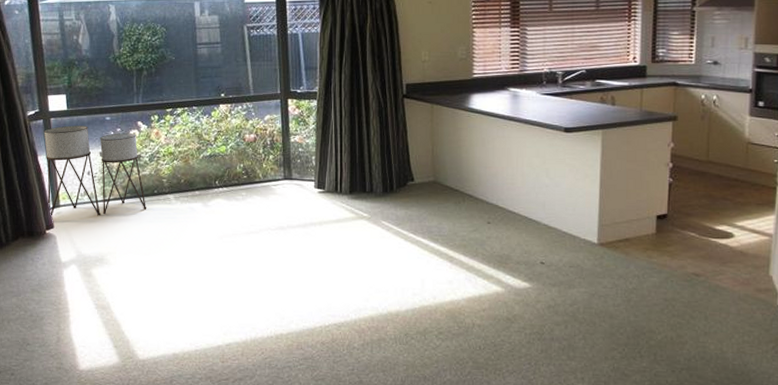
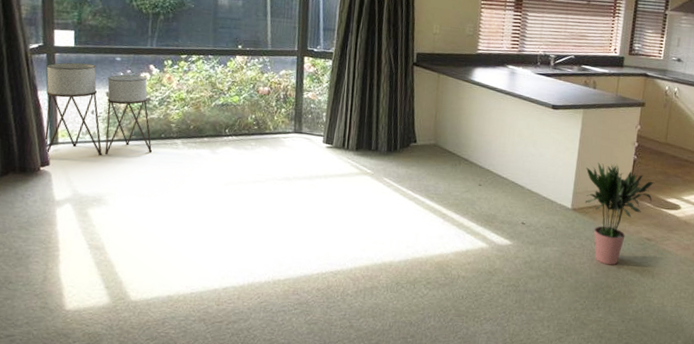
potted plant: none [611,188,697,307] -> present [585,162,654,265]

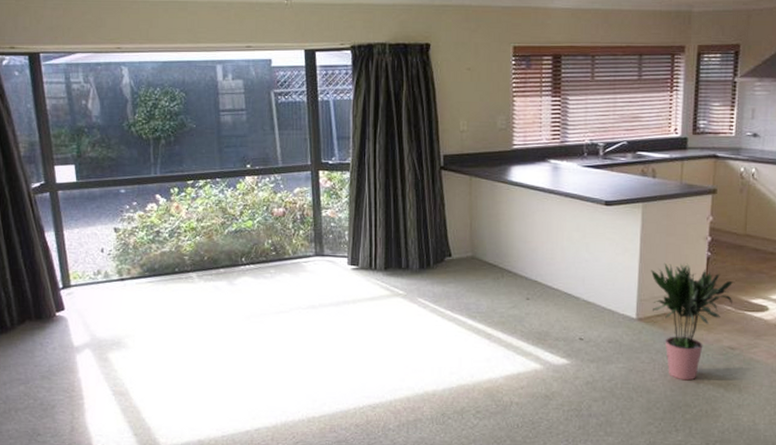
planter: present [44,62,153,156] -> none [51,199,168,299]

